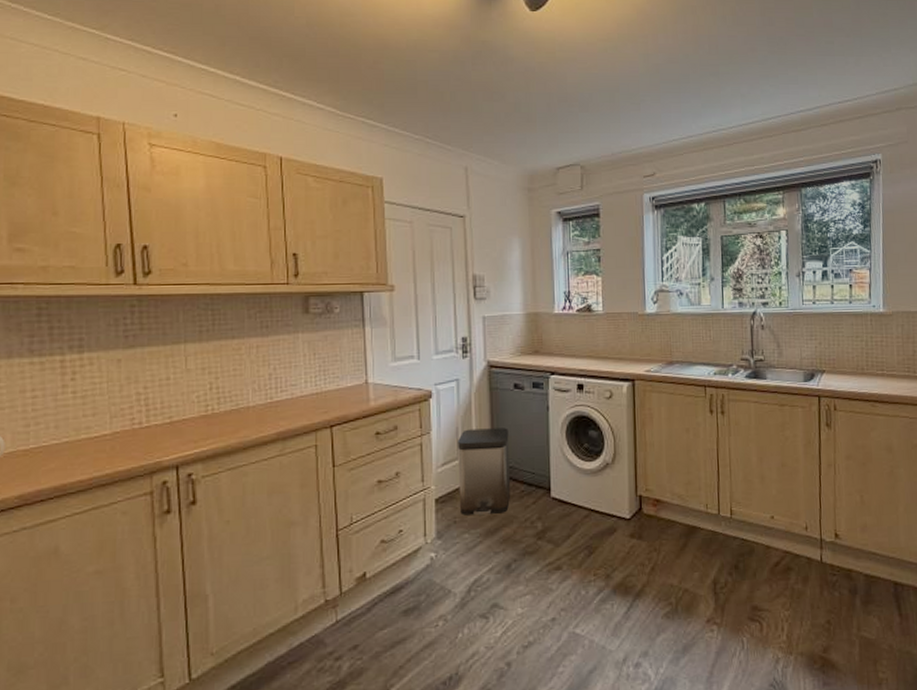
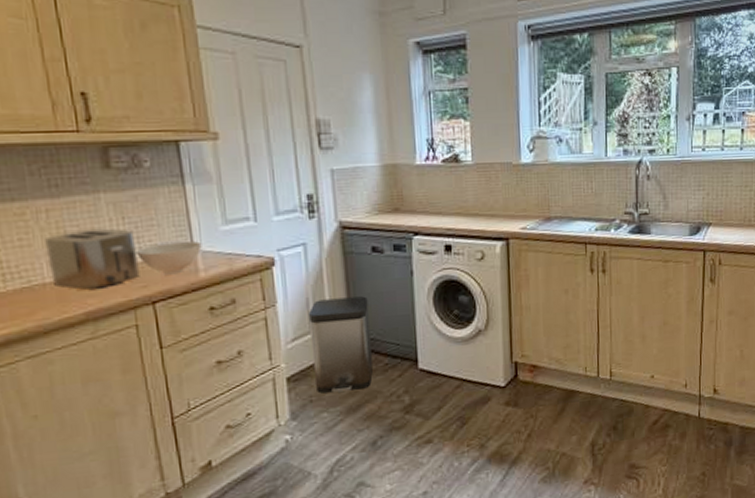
toaster: none [253,362,323,414] -> present [45,228,140,291]
bowl: none [321,375,374,403] -> present [136,241,202,275]

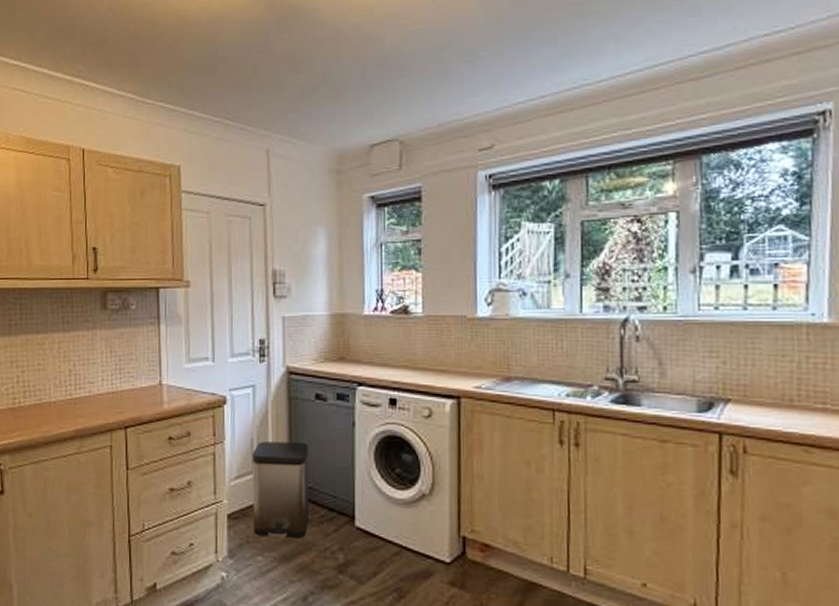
toaster: present [45,228,140,291] -> none [55,359,118,412]
bowl: present [136,241,202,275] -> none [117,376,168,404]

